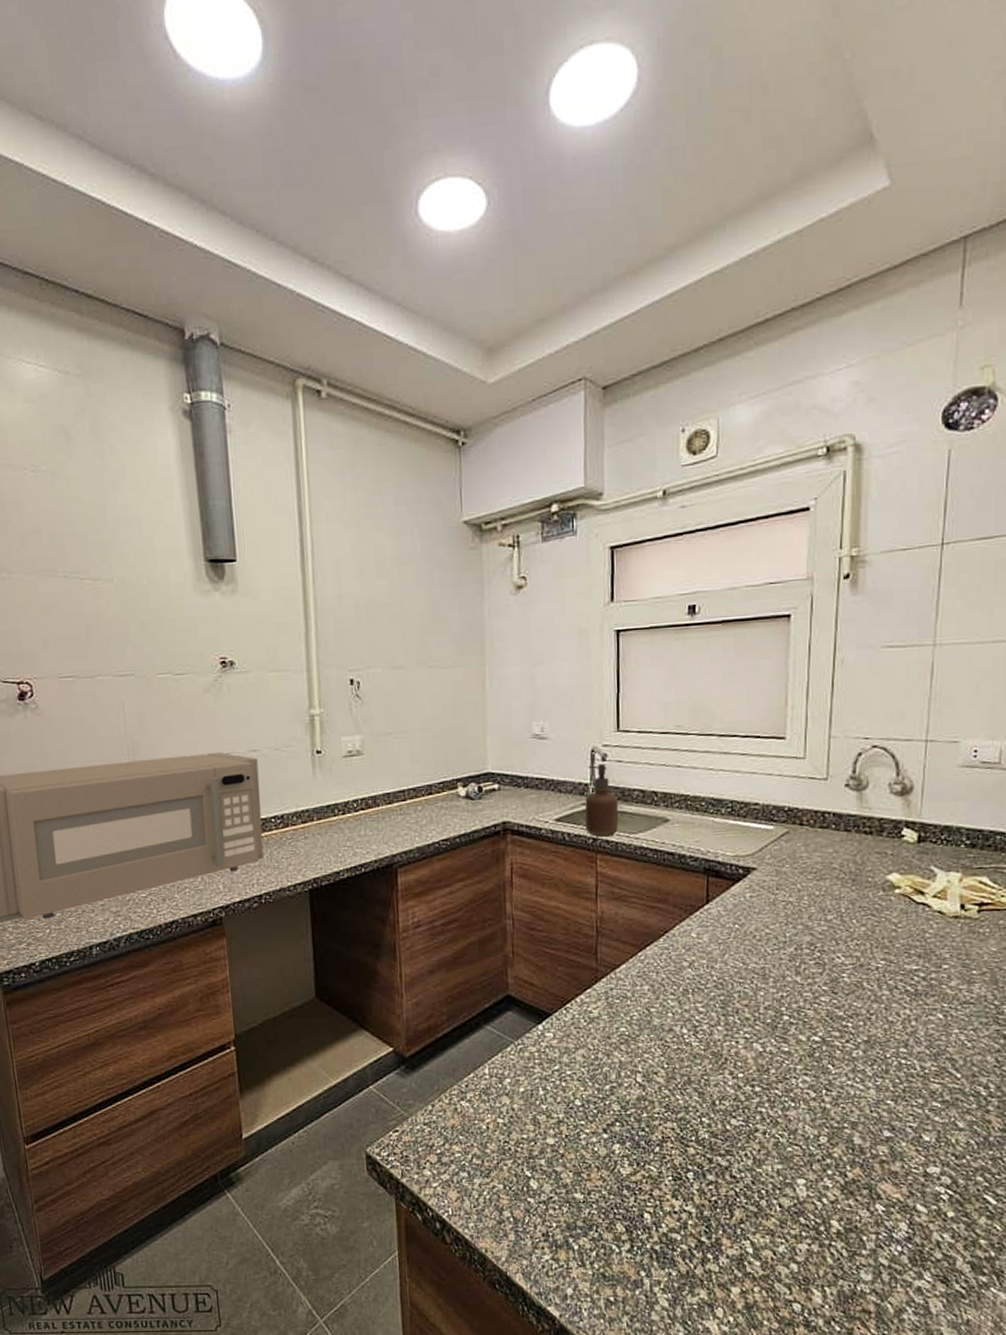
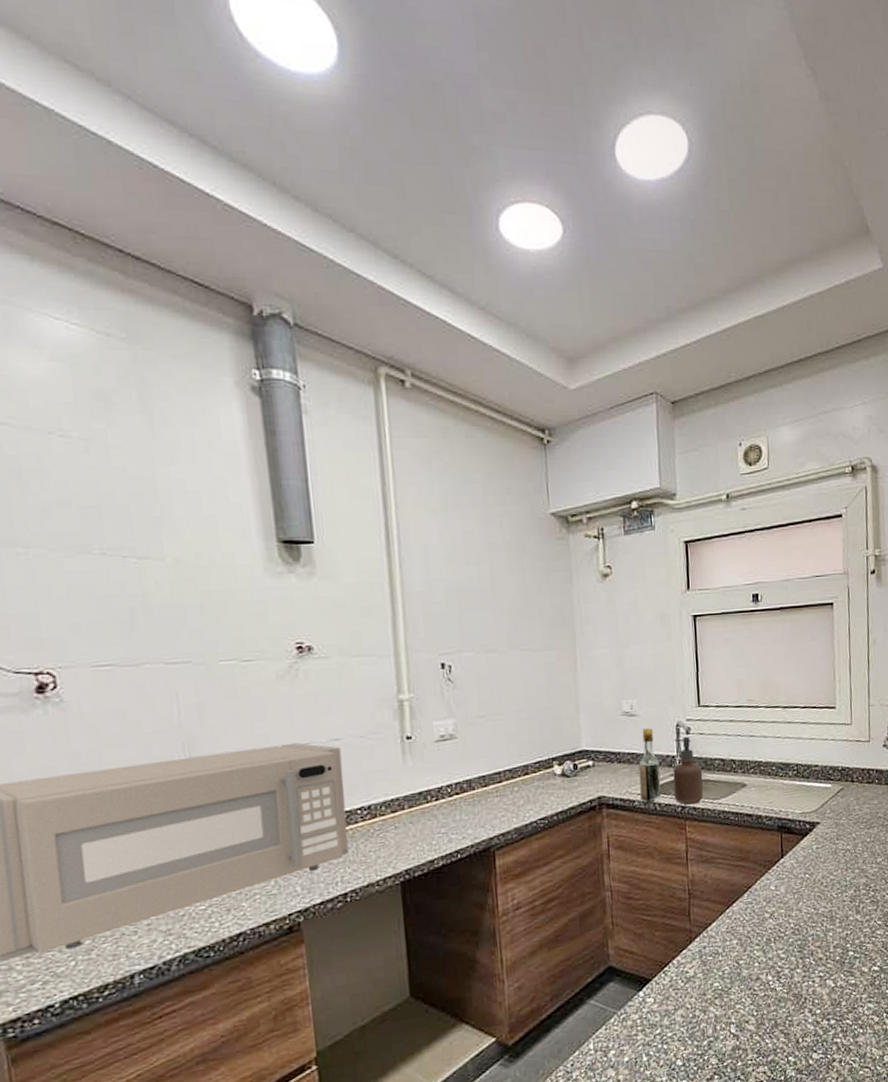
bottle: none [547,753,571,832] -> present [638,728,661,803]

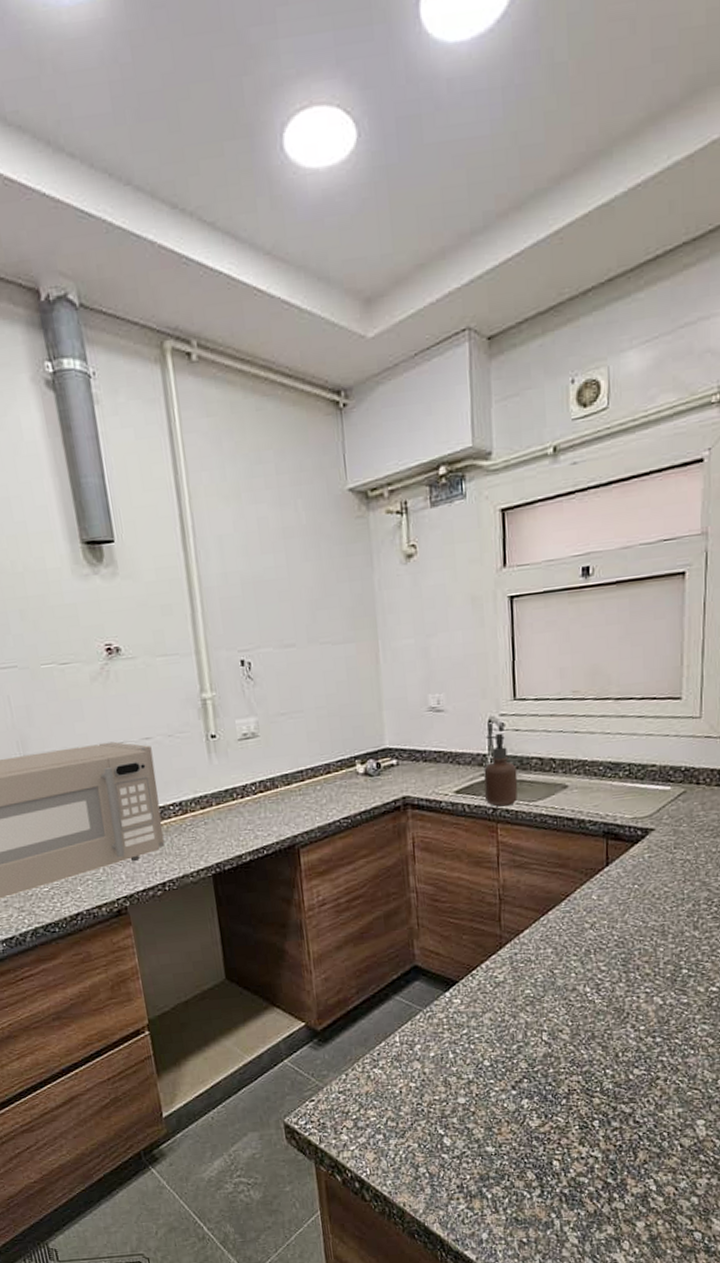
bottle: present [638,728,661,803] -> none [445,724,471,805]

